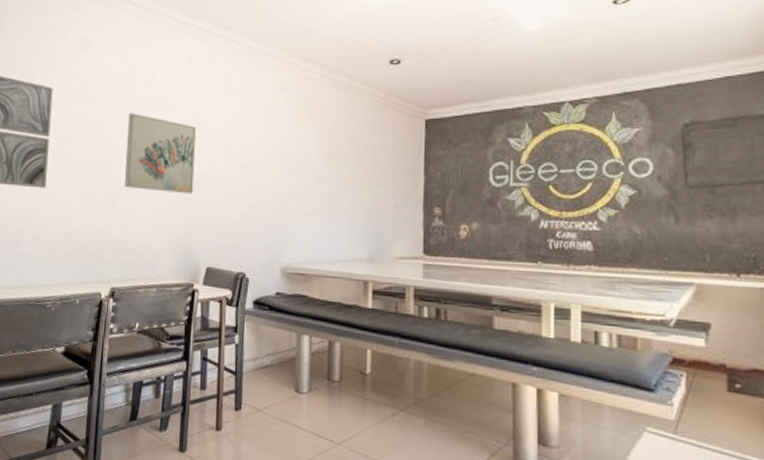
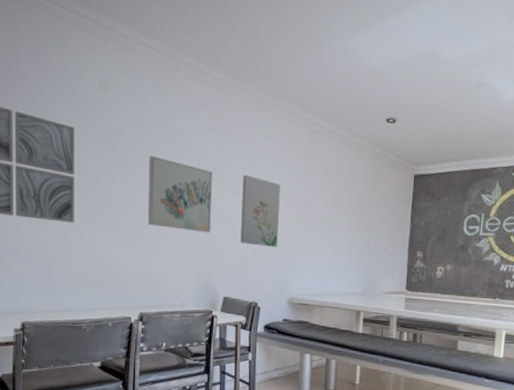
wall art: none [226,128,271,208] -> present [240,174,280,247]

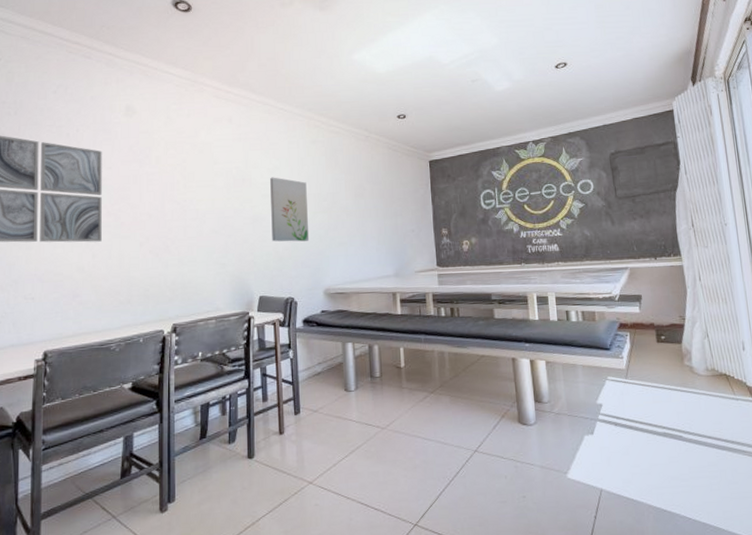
wall art: present [147,155,212,233] -> none [177,169,242,236]

